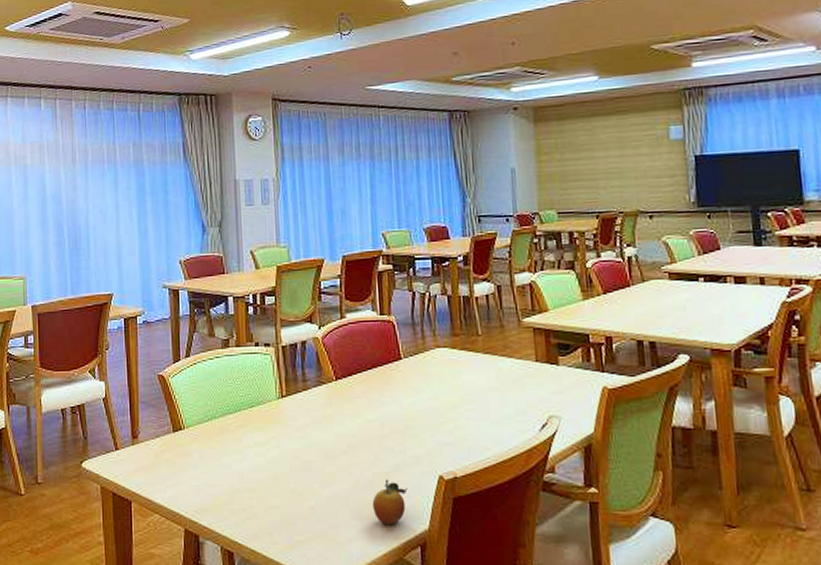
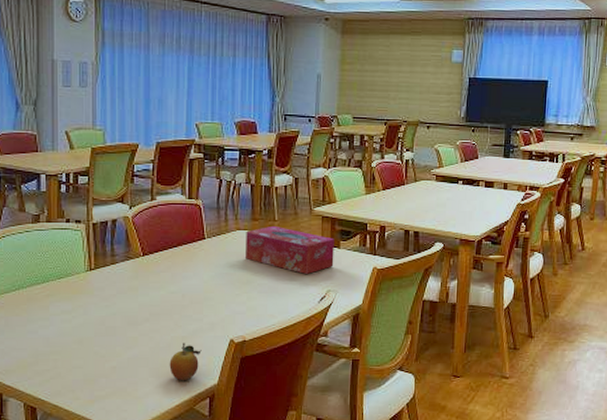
tissue box: none [446,341,554,397] -> present [246,225,334,274]

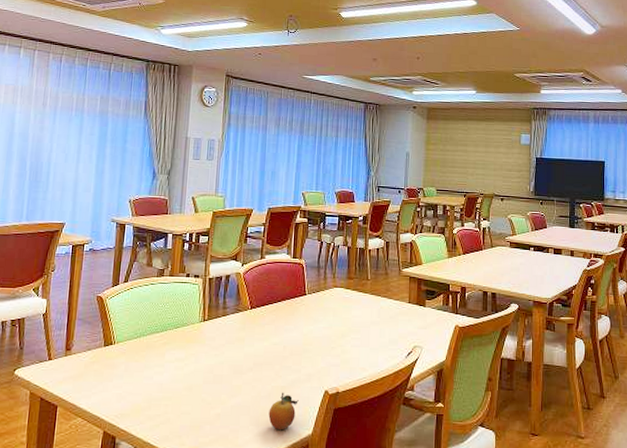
tissue box: present [246,225,334,274] -> none [341,284,420,330]

